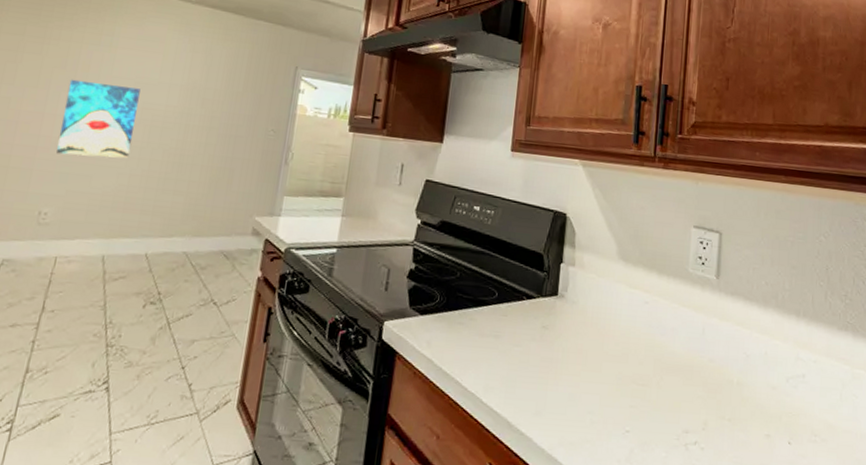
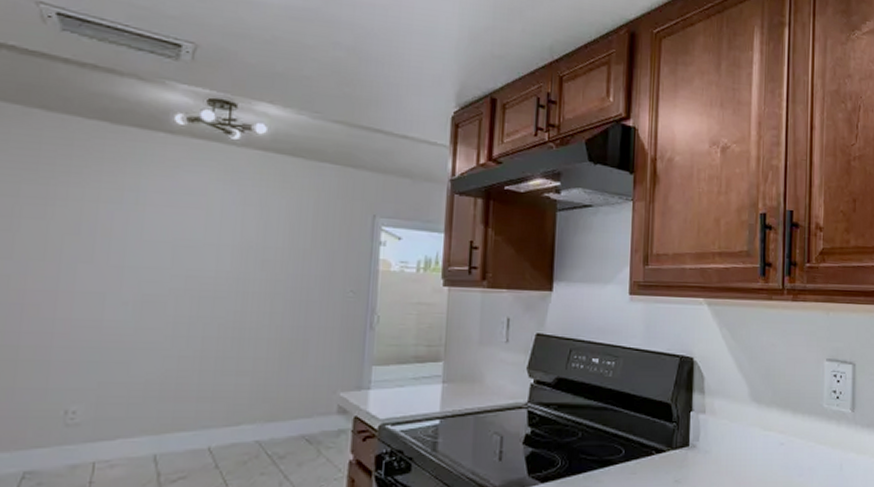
wall art: present [56,79,141,158] -> none [80,247,181,340]

